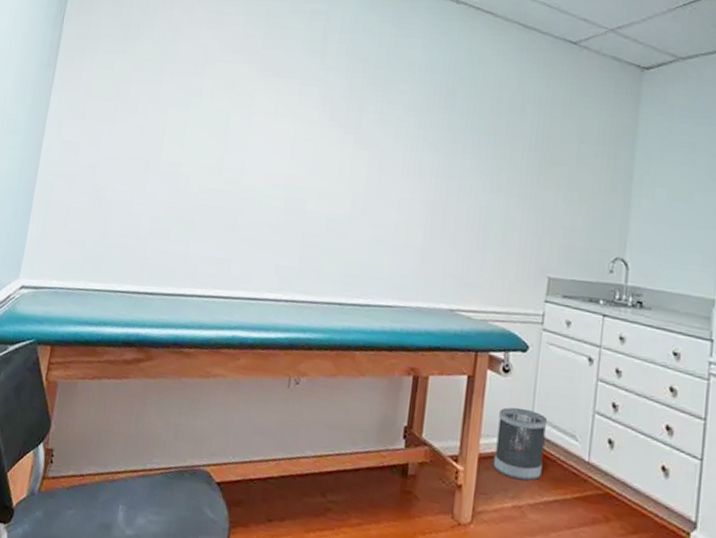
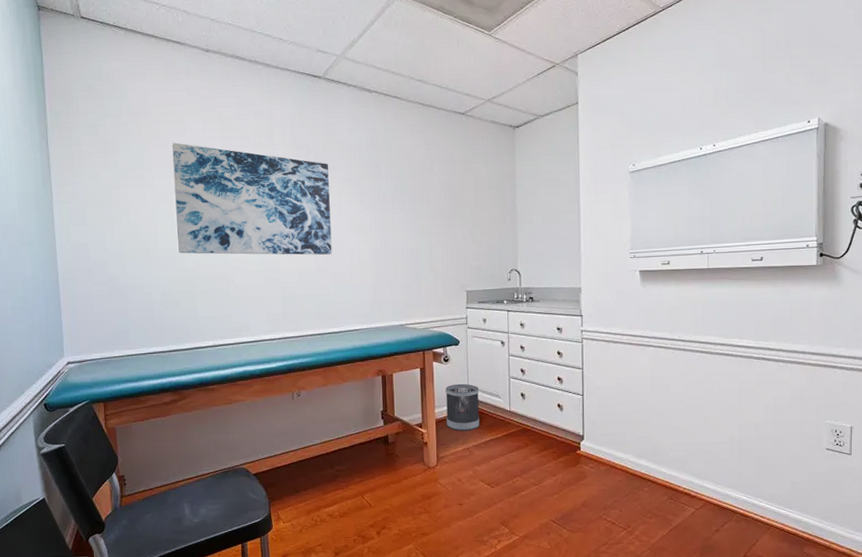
wall art: none [184,35,389,200] -> present [172,142,332,255]

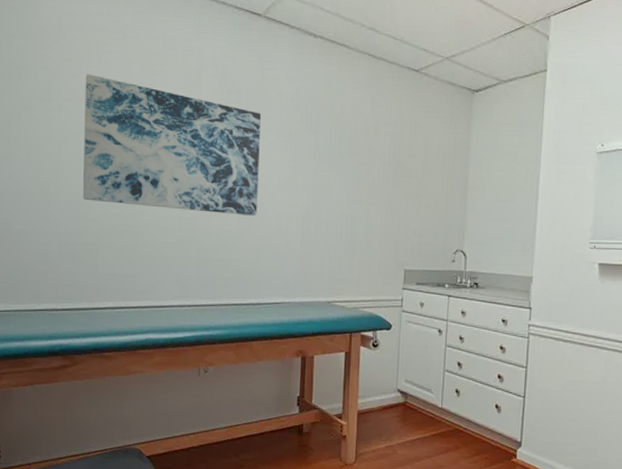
wastebasket: present [446,383,480,431] -> none [369,373,410,427]

